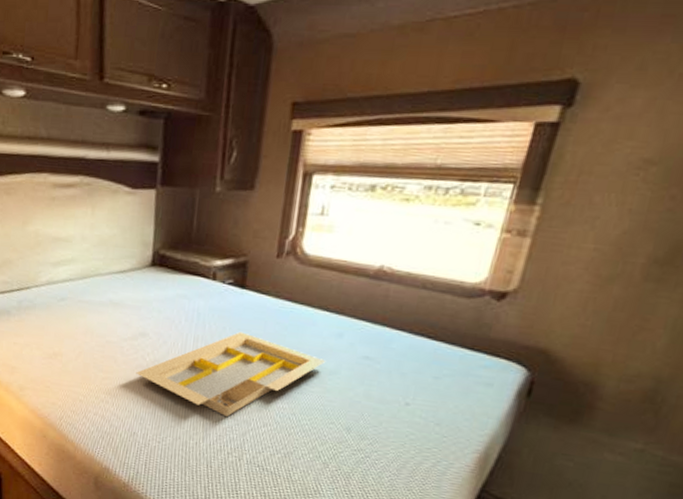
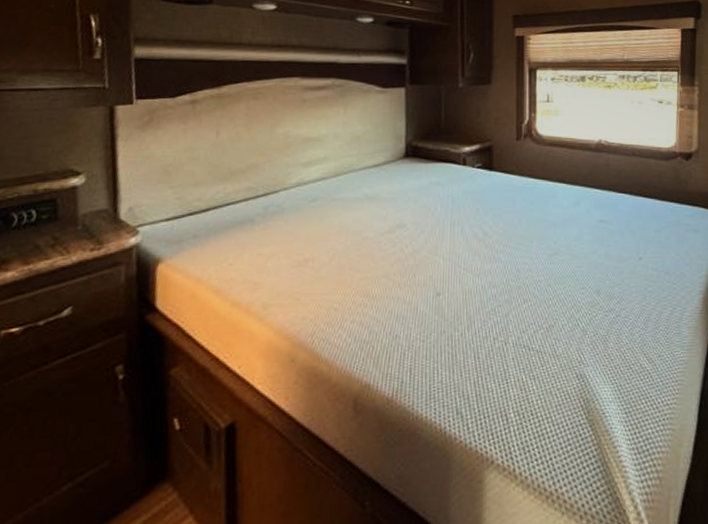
serving tray: present [136,331,326,418] -> none [395,211,570,300]

